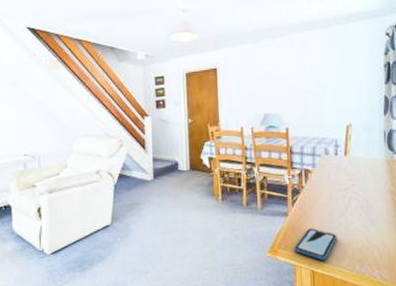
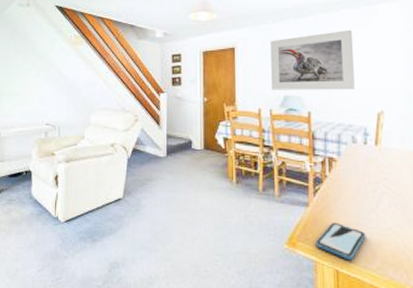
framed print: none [250,48,327,109] -> present [270,29,355,90]

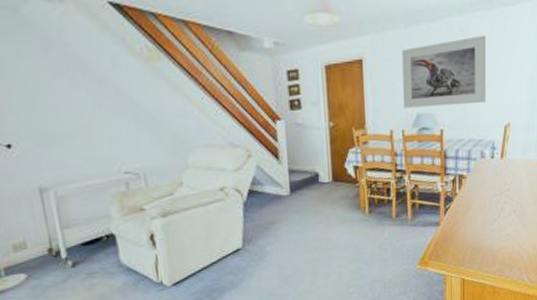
smartphone: present [315,222,366,261] -> none [445,236,489,269]

